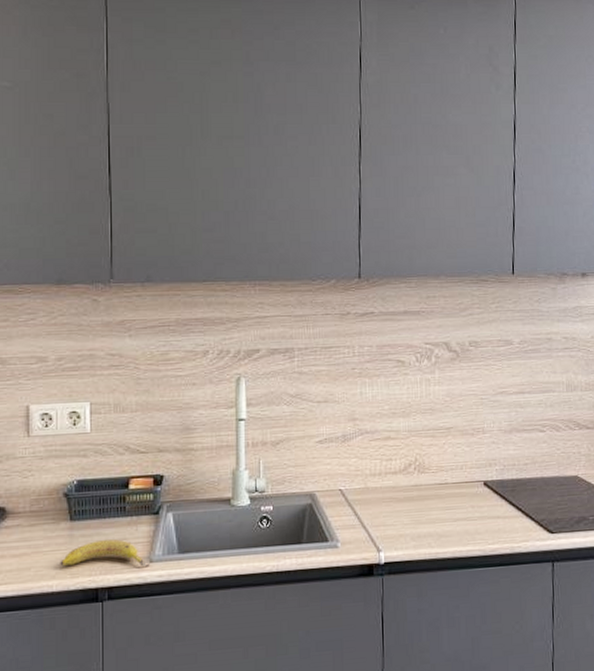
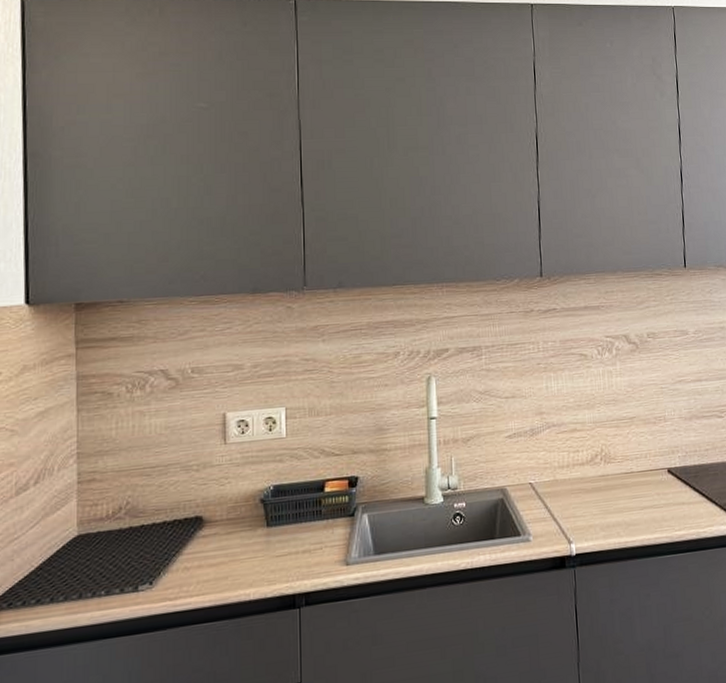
fruit: present [60,539,150,567] -> none [257,543,346,573]

